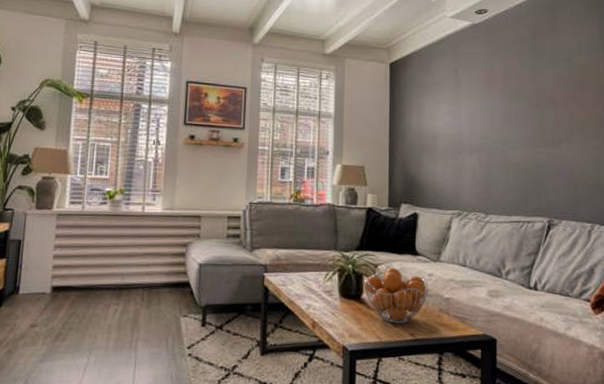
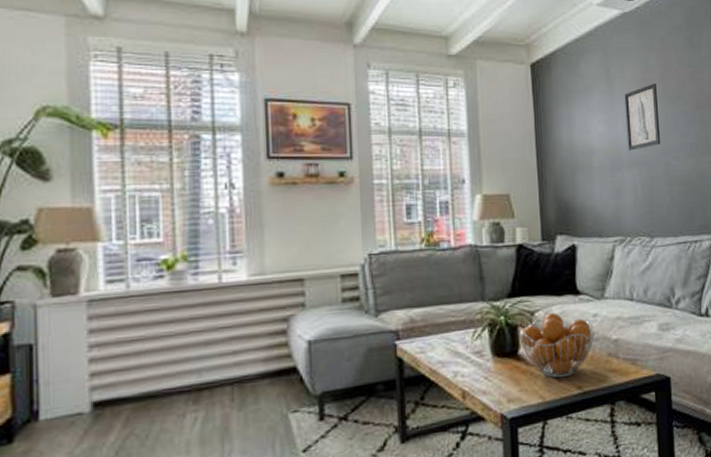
wall art: none [469,83,501,139] -> present [624,83,661,151]

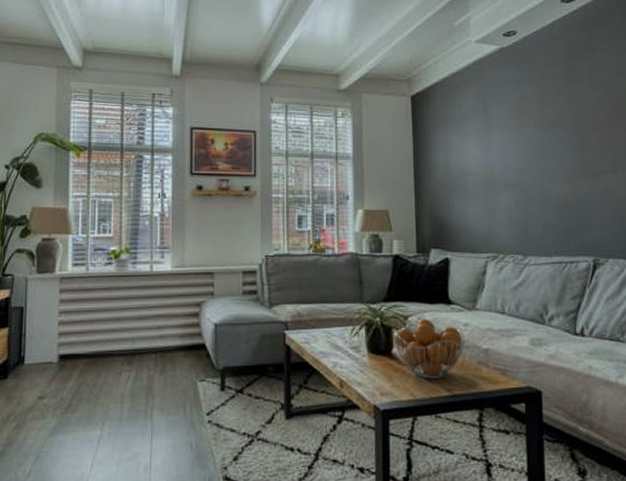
wall art: present [624,83,661,151] -> none [500,111,537,174]

